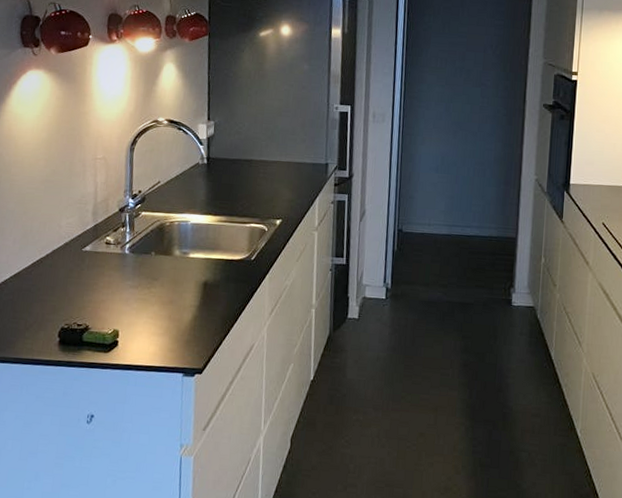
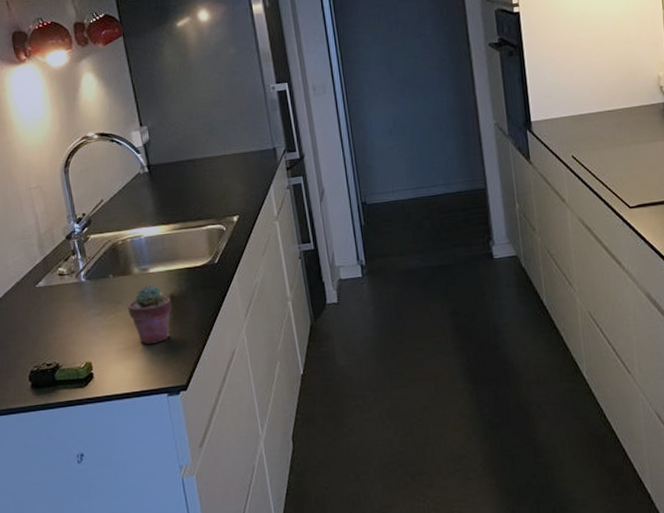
potted succulent: none [162,268,204,325] -> present [127,284,172,345]

